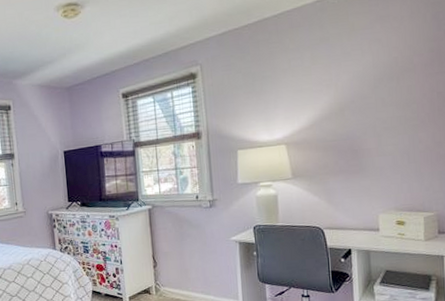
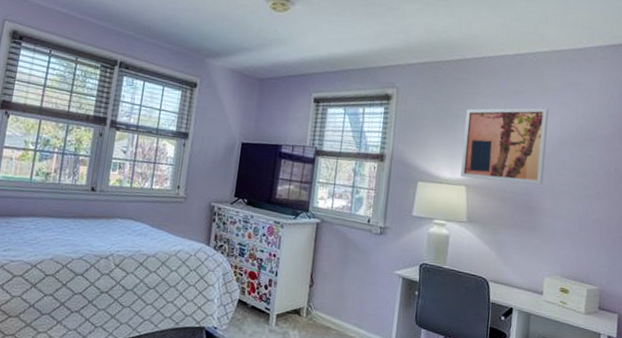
wall art: none [274,48,364,137] -> present [461,107,549,185]

